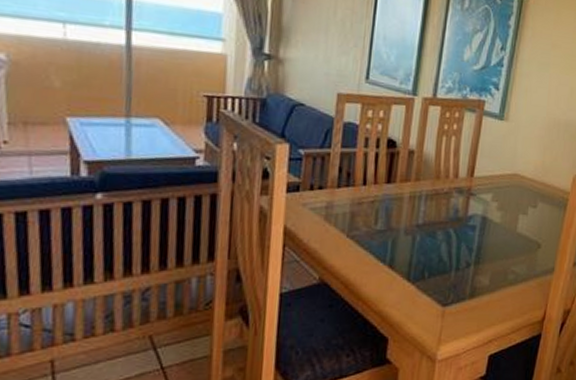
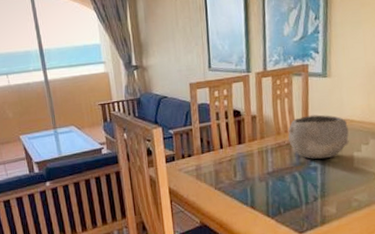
bowl: none [448,161,518,218] -> present [288,114,349,160]

